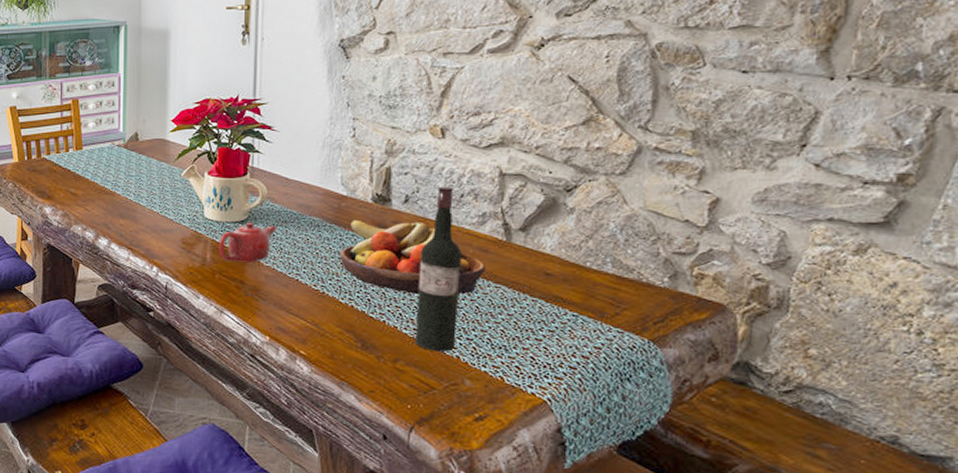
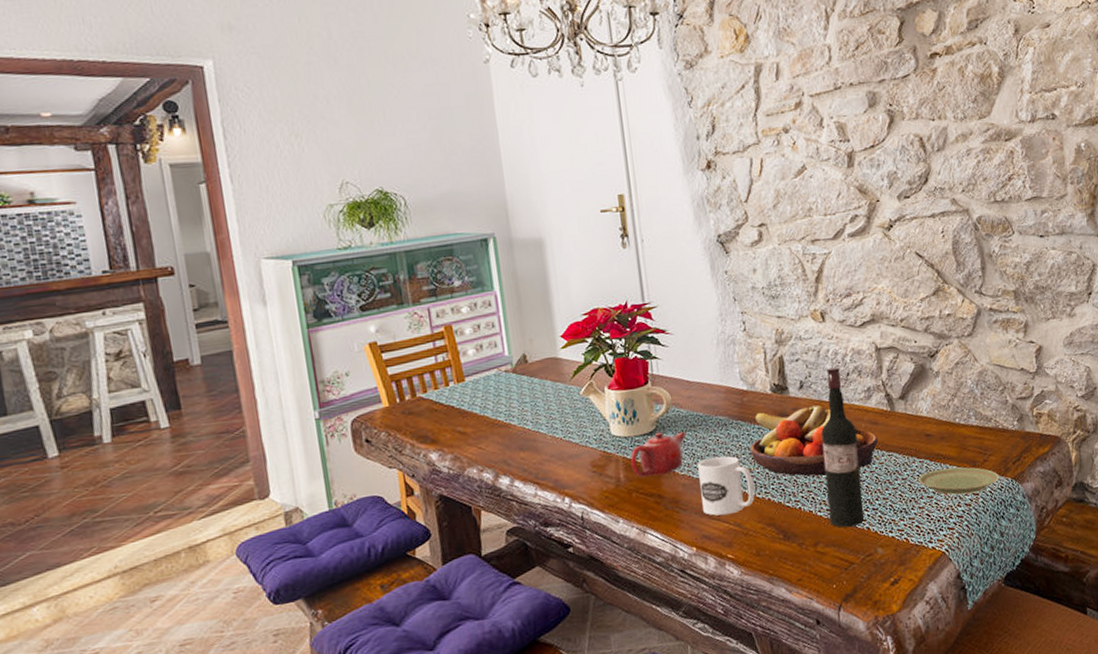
mug: none [282,255,338,312] -> present [698,456,755,516]
plate: none [527,312,633,347] -> present [918,467,999,495]

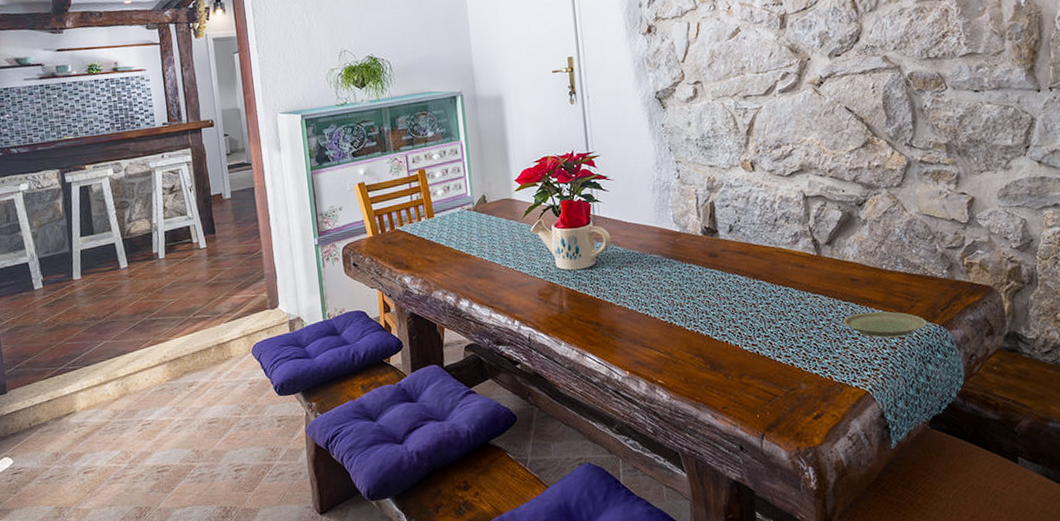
teapot: present [630,431,687,478] -> none [572,266,624,306]
mug: present [698,456,755,516] -> none [633,291,685,344]
fruit bowl: present [750,404,878,477] -> none [681,247,804,313]
wine bottle: present [821,367,865,528] -> none [749,213,789,362]

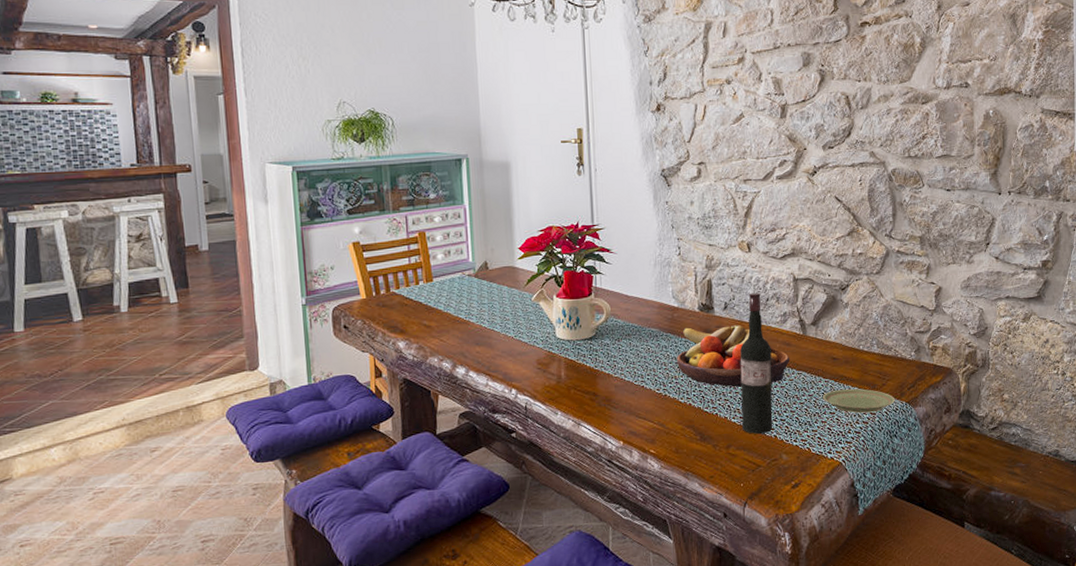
fruit bowl: none [681,247,804,313] -> present [677,324,789,387]
wine bottle: none [749,213,789,362] -> present [740,292,773,434]

